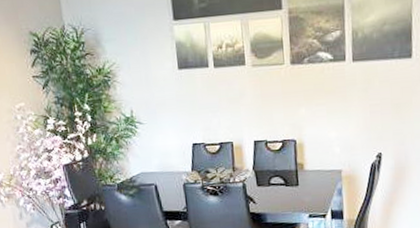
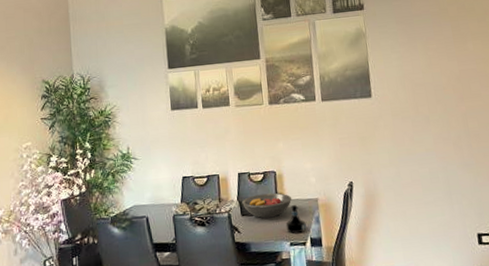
fruit bowl: none [258,162,313,189] -> present [242,193,292,218]
tequila bottle: none [305,175,328,206] -> present [285,204,307,234]

